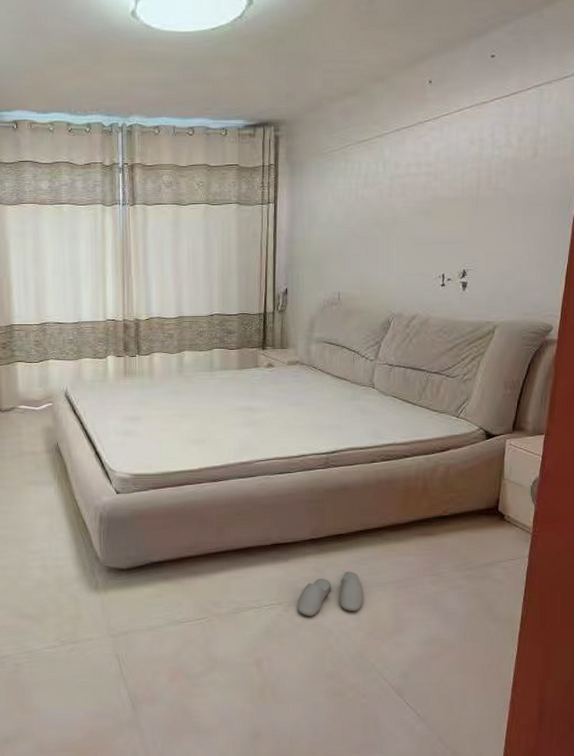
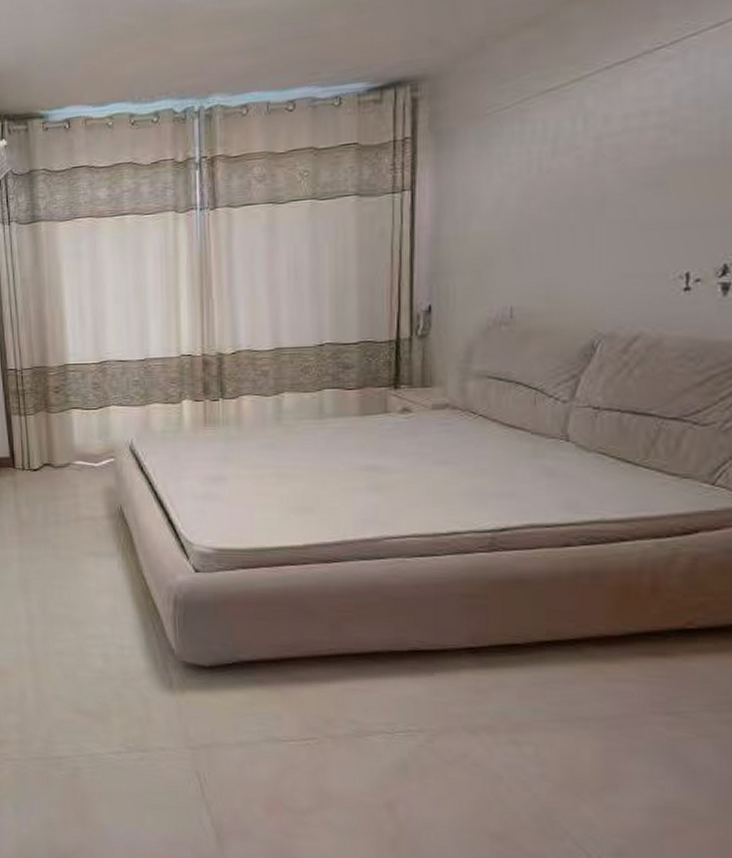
slippers: present [297,571,363,617] -> none [446,696,551,754]

